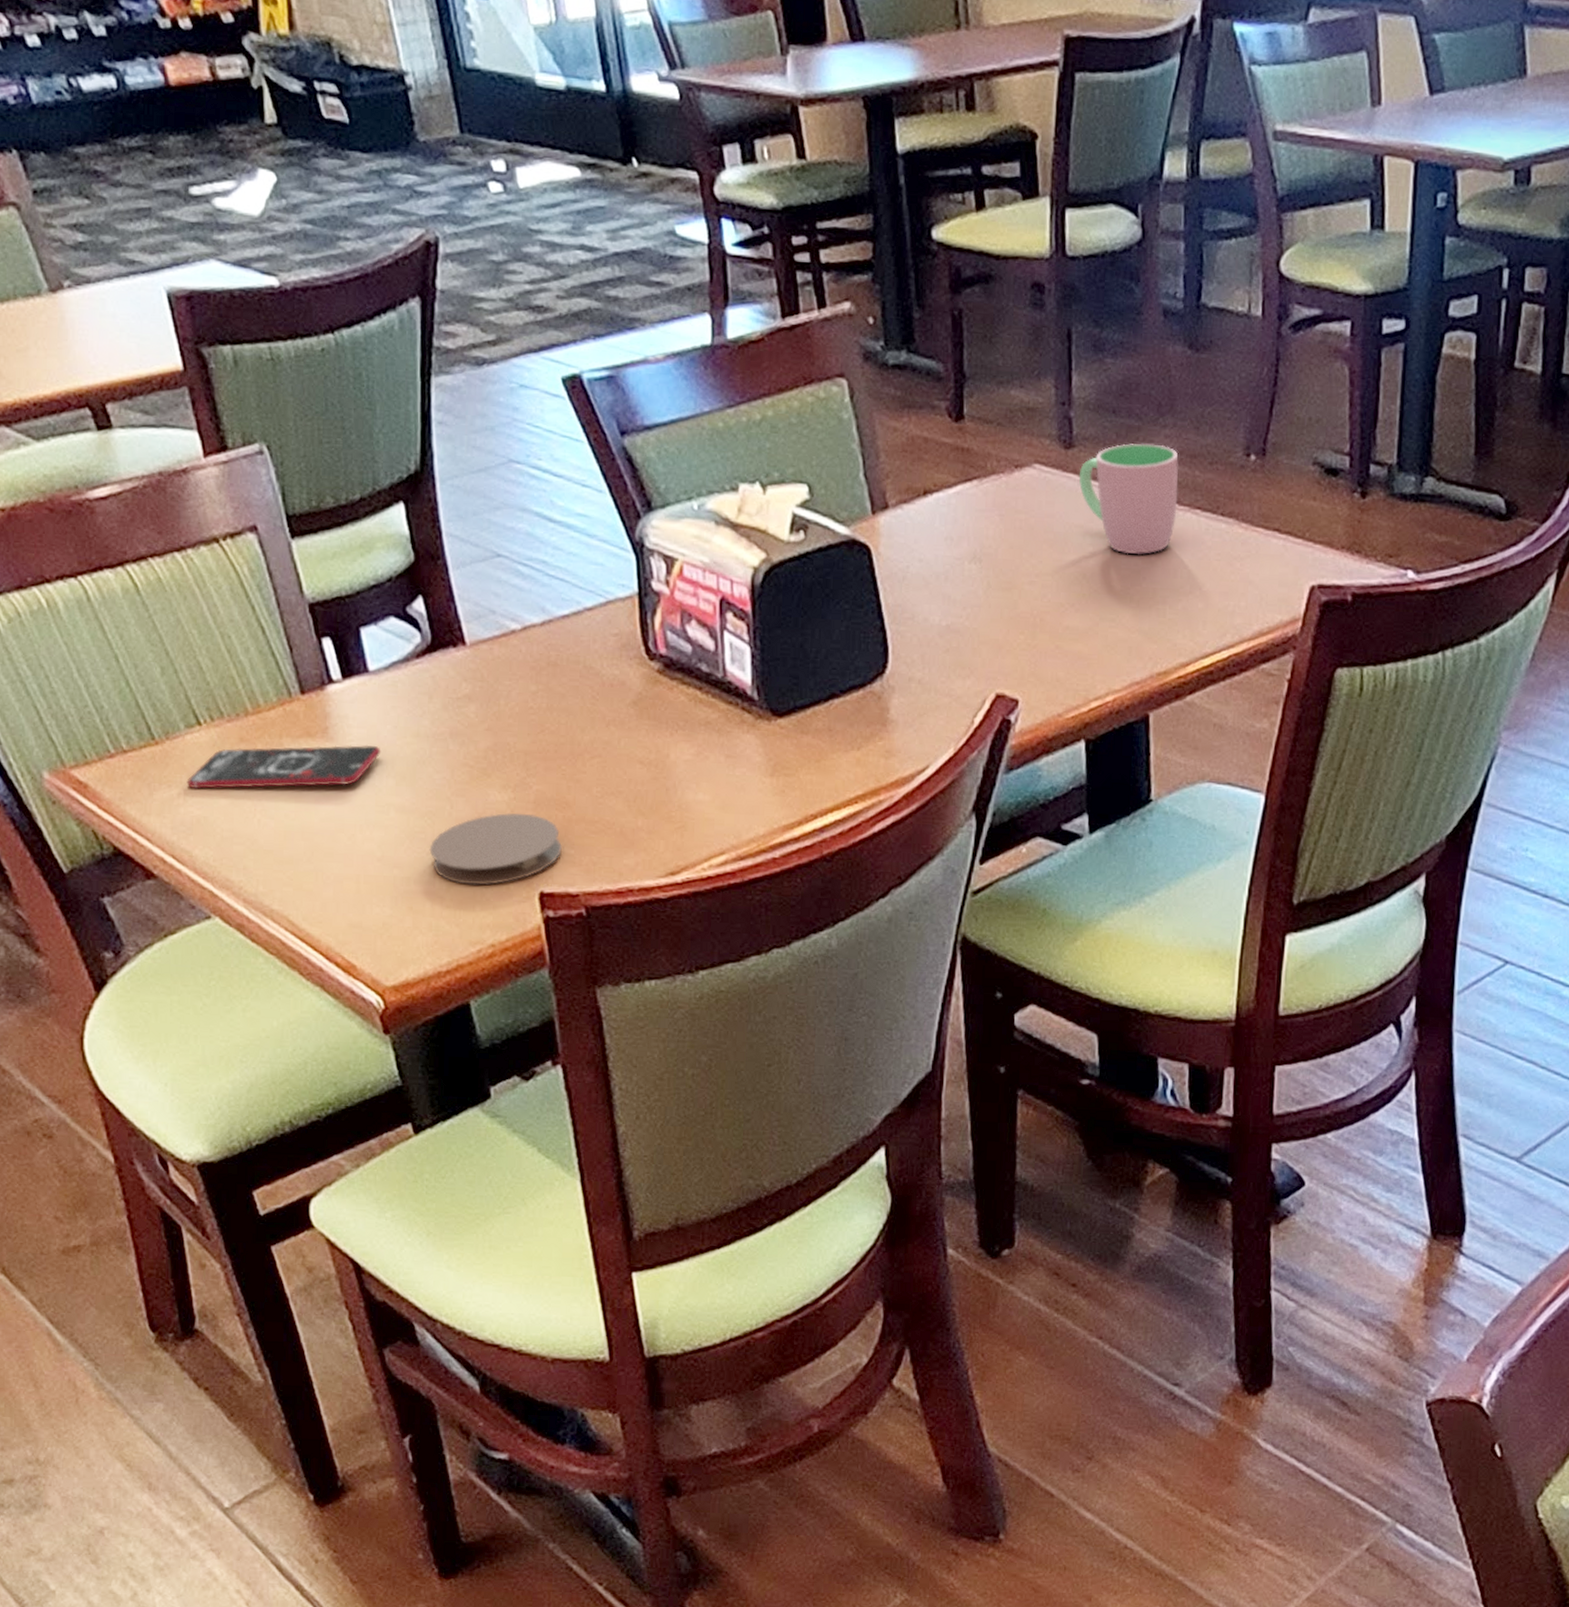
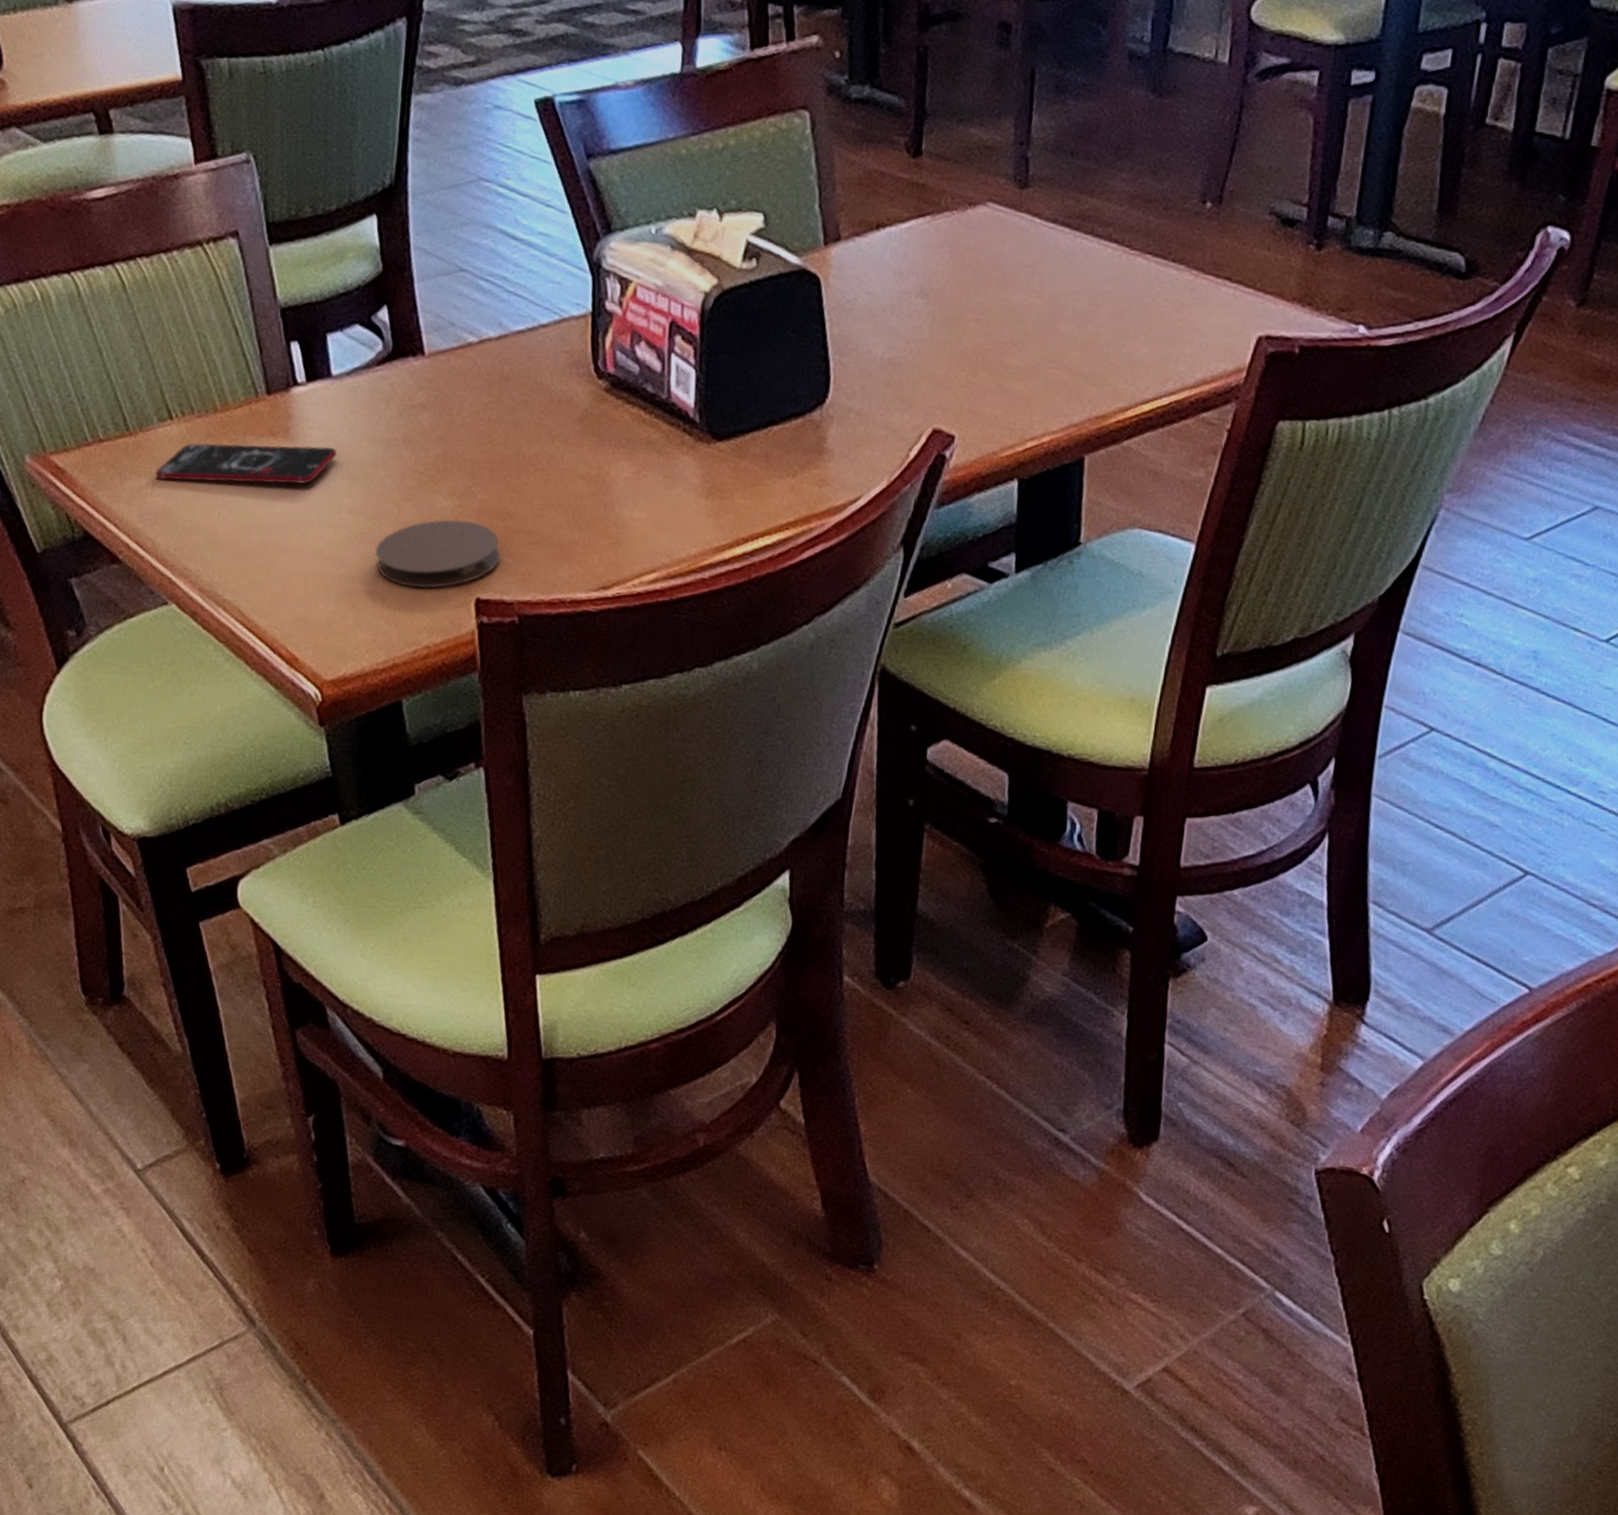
cup: present [1078,443,1179,555] -> none [1031,186,1134,297]

